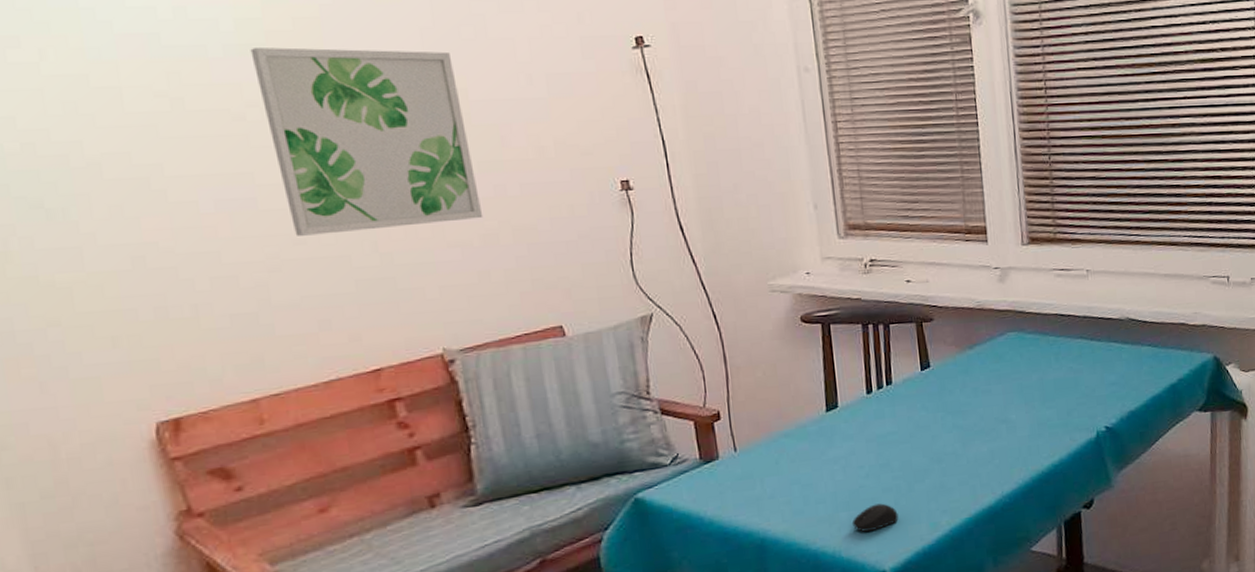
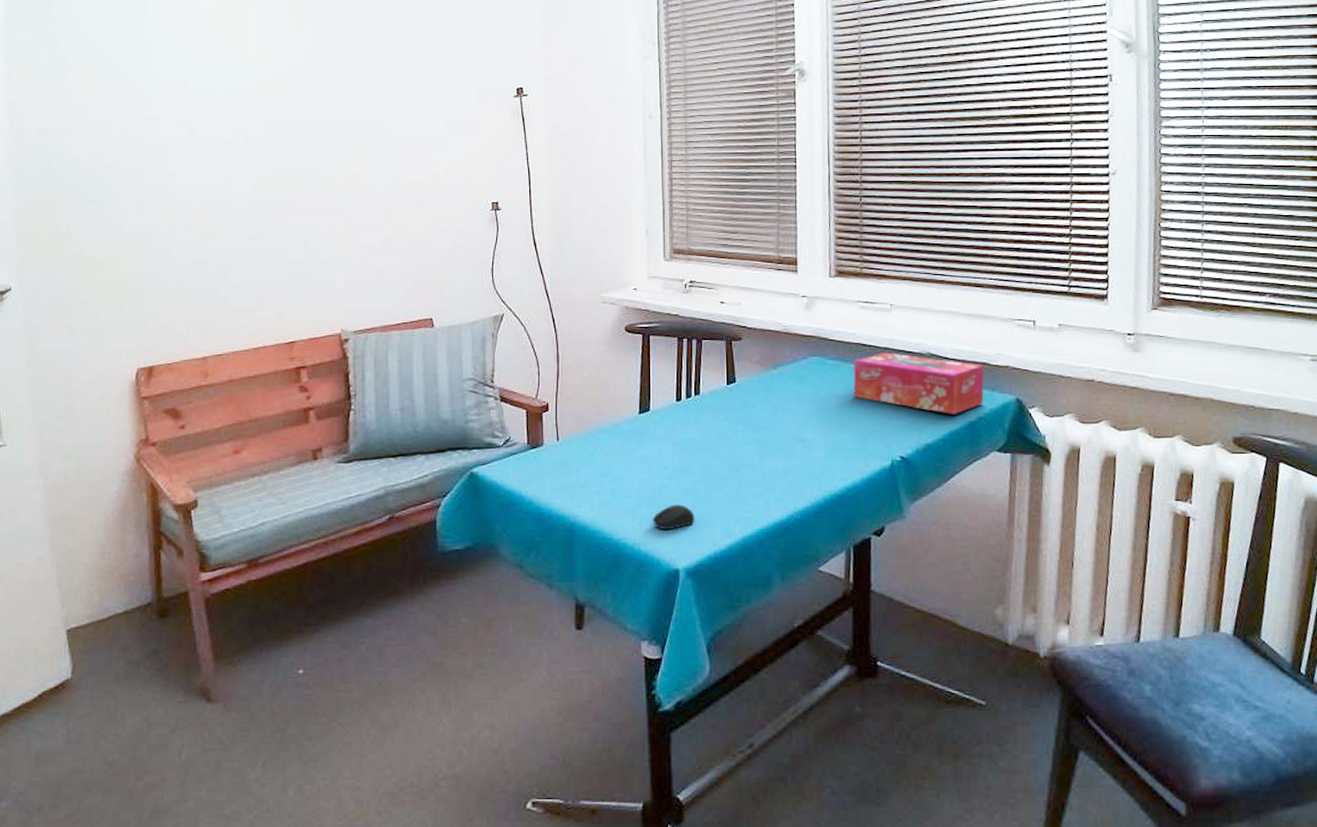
wall art: present [250,47,484,236] -> none [244,92,386,233]
tissue box: none [1053,321,1183,379] -> present [853,353,984,414]

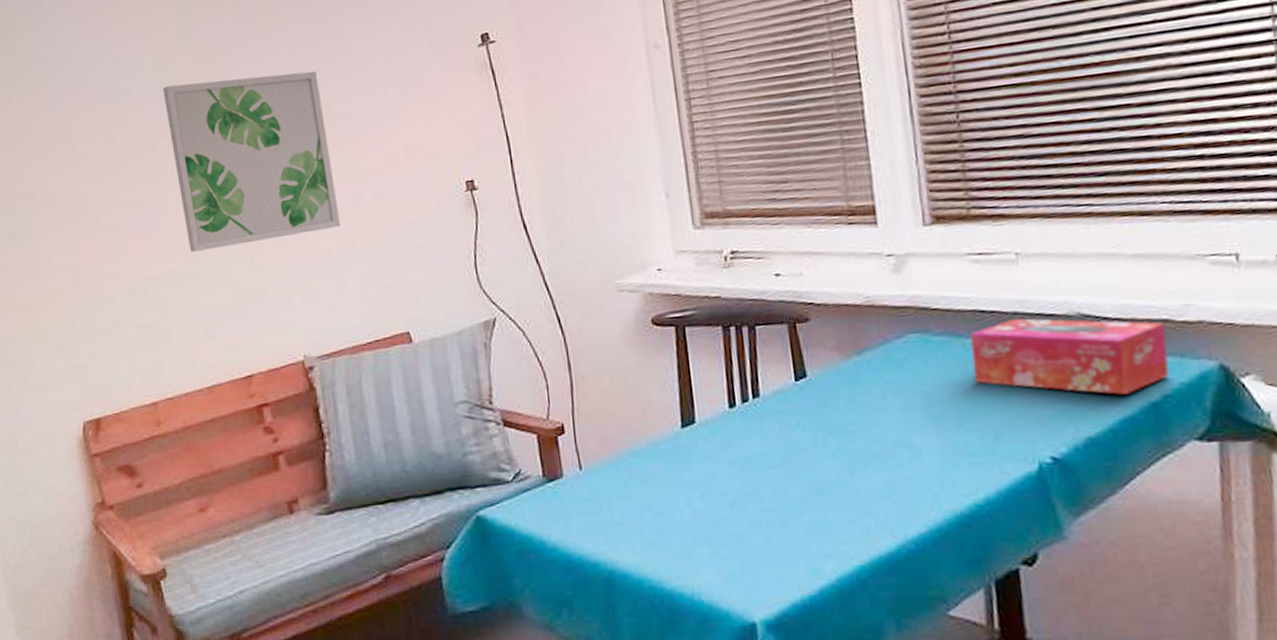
wall art: none [244,92,386,233] -> present [162,71,341,252]
computer mouse: present [653,504,695,529] -> none [714,540,771,573]

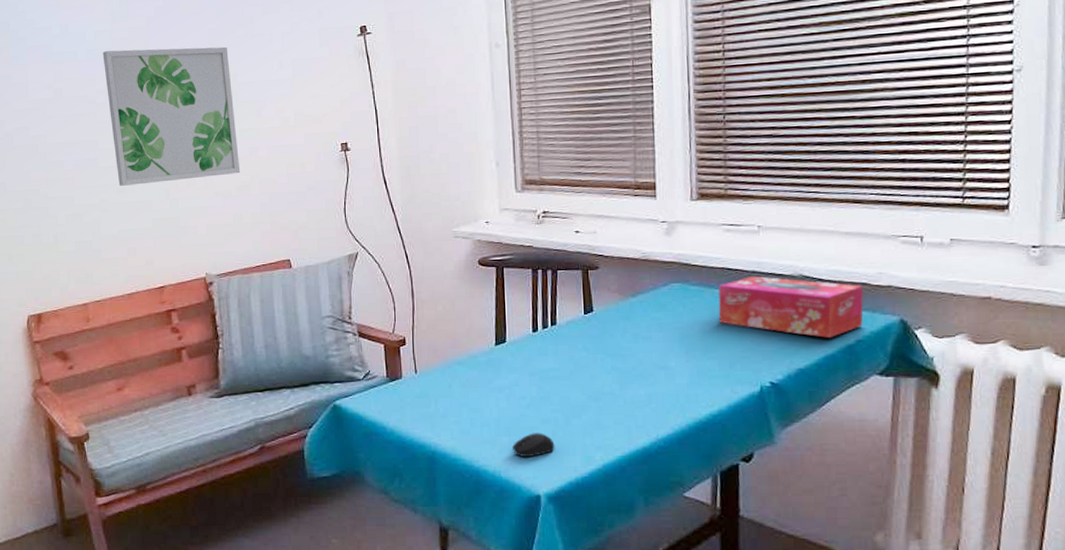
computer mouse: none [714,540,771,573] -> present [513,433,555,457]

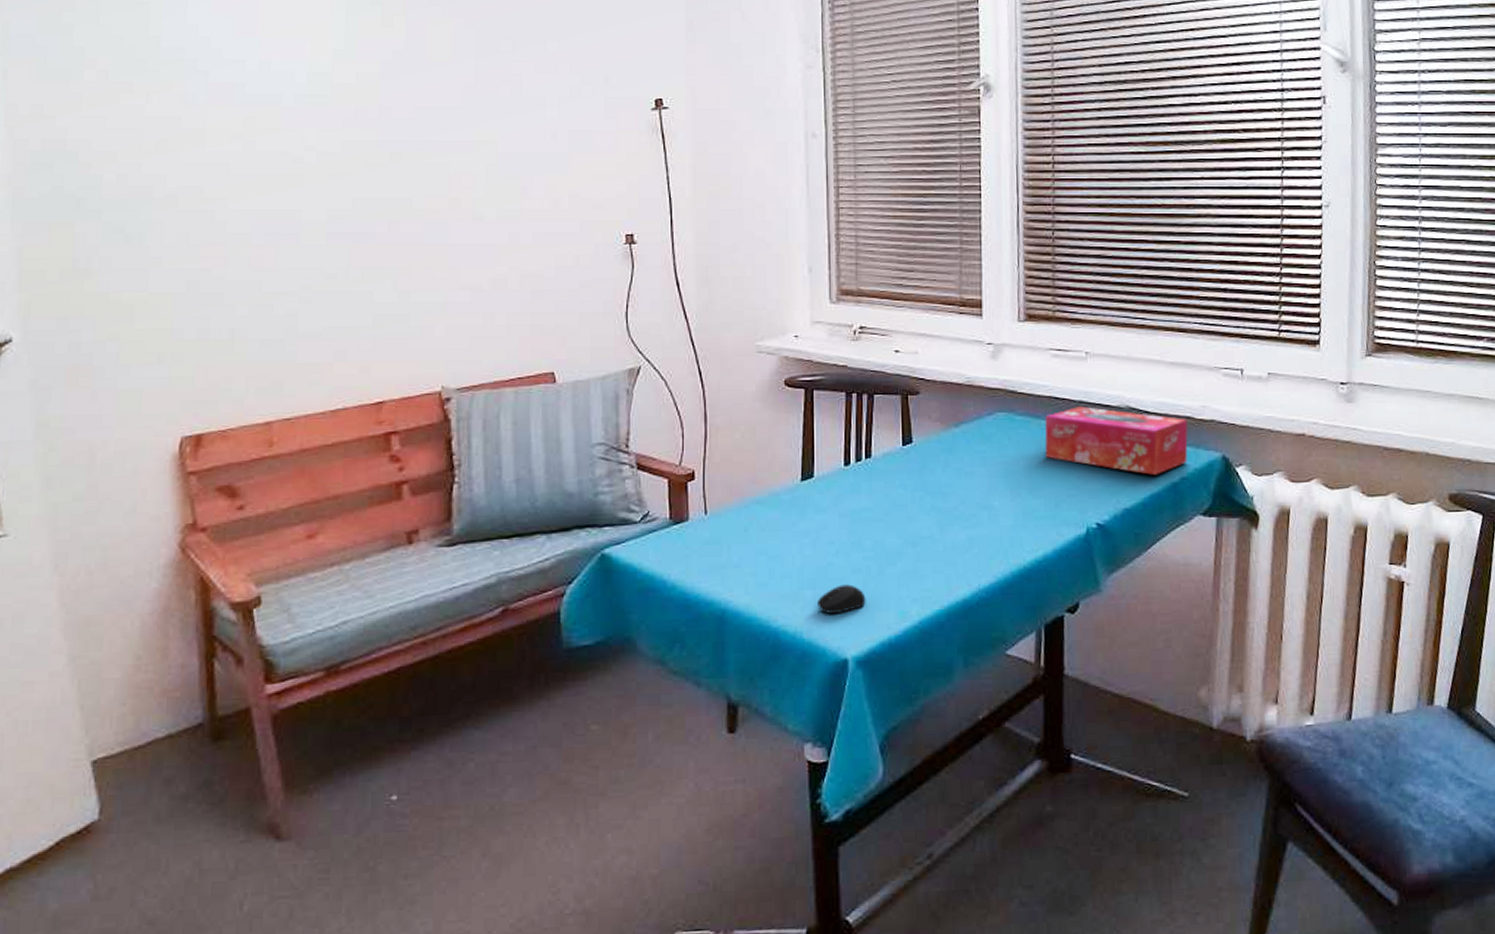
wall art: present [102,46,241,186] -> none [317,99,496,270]

